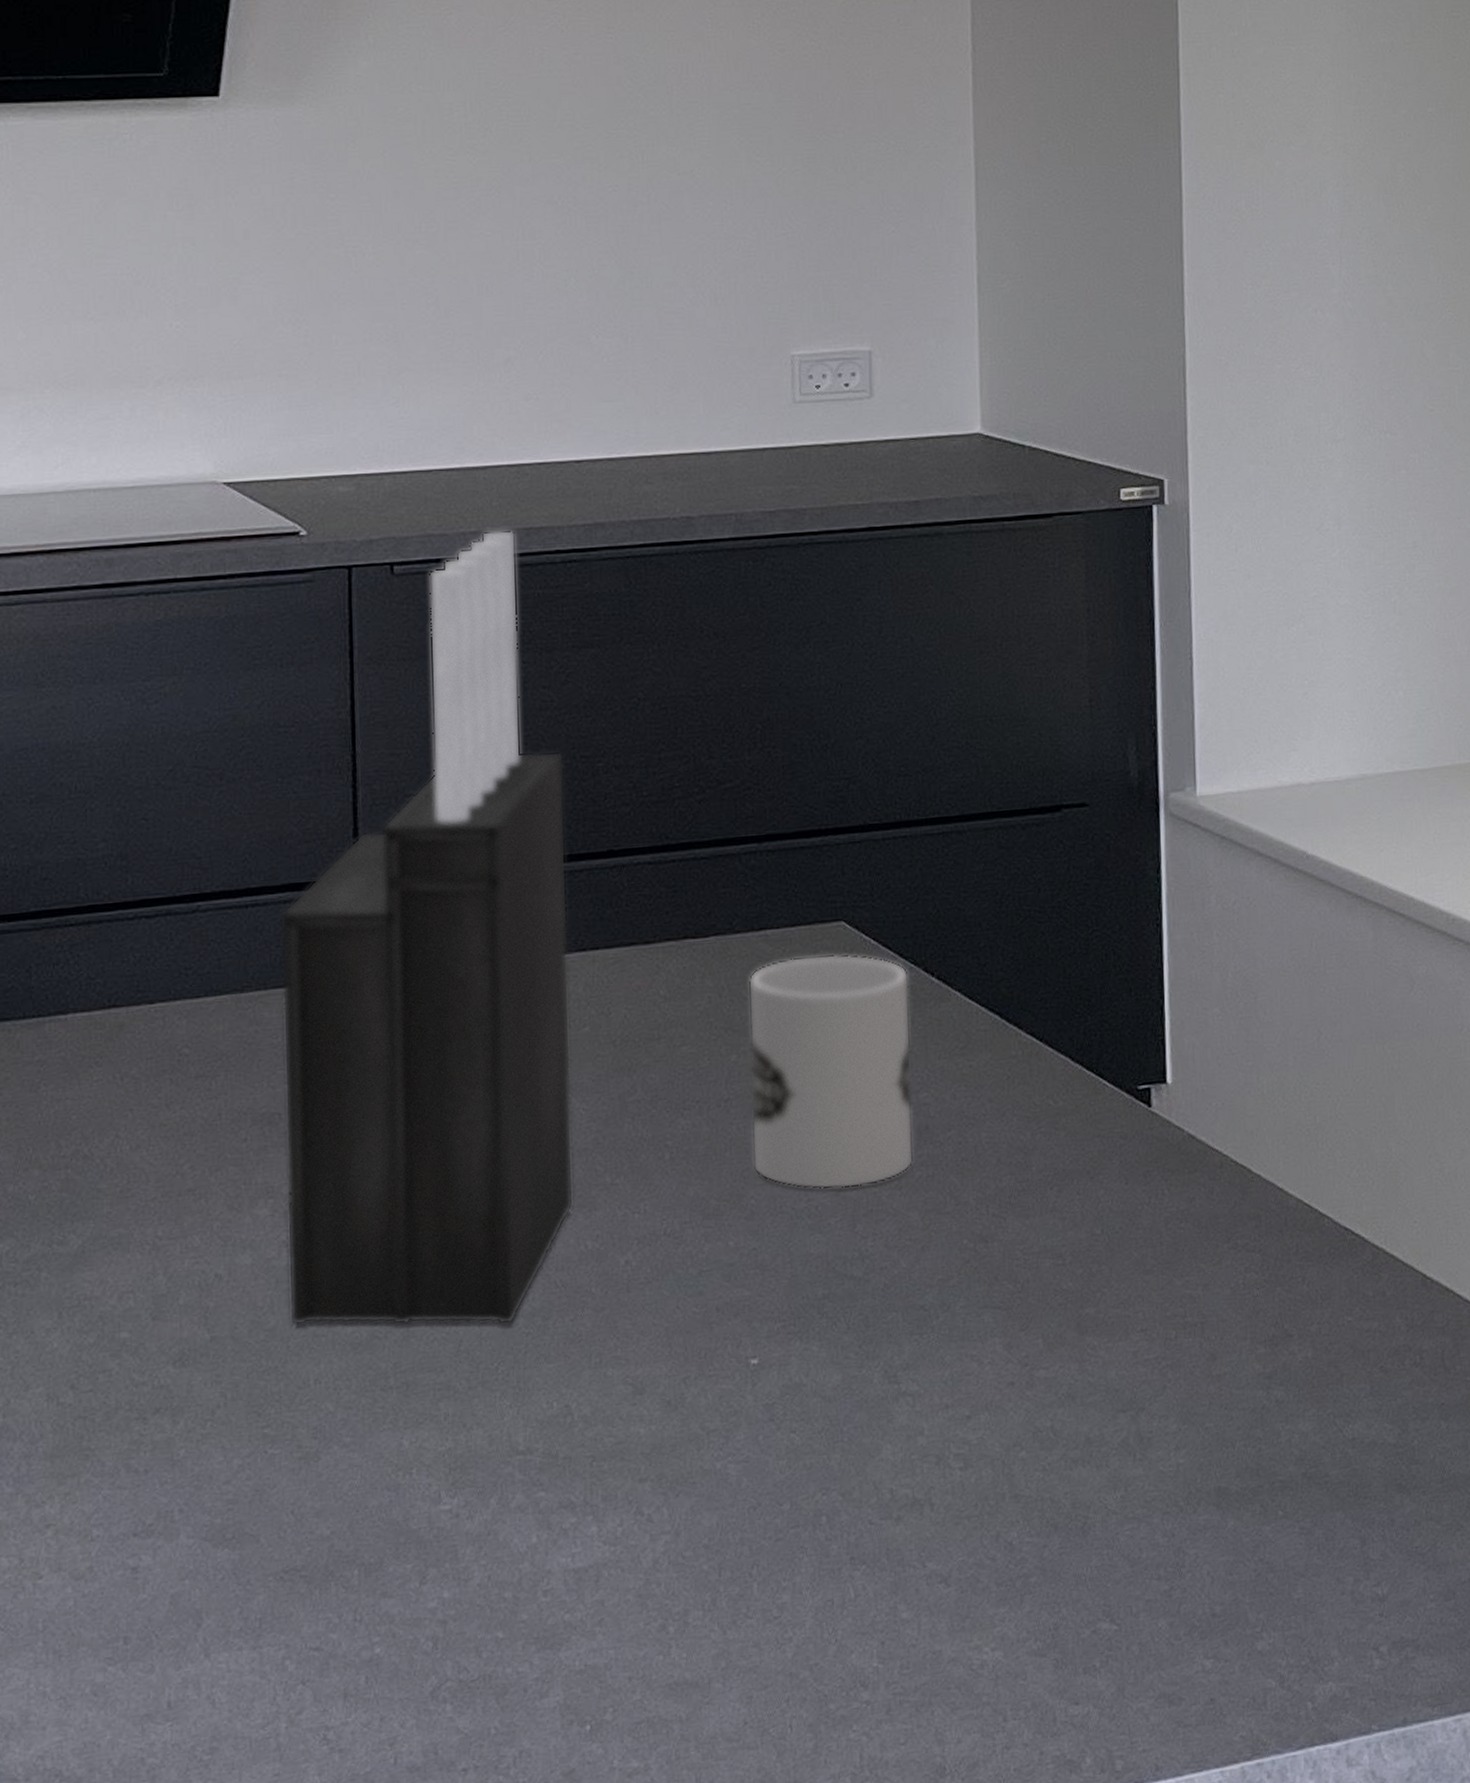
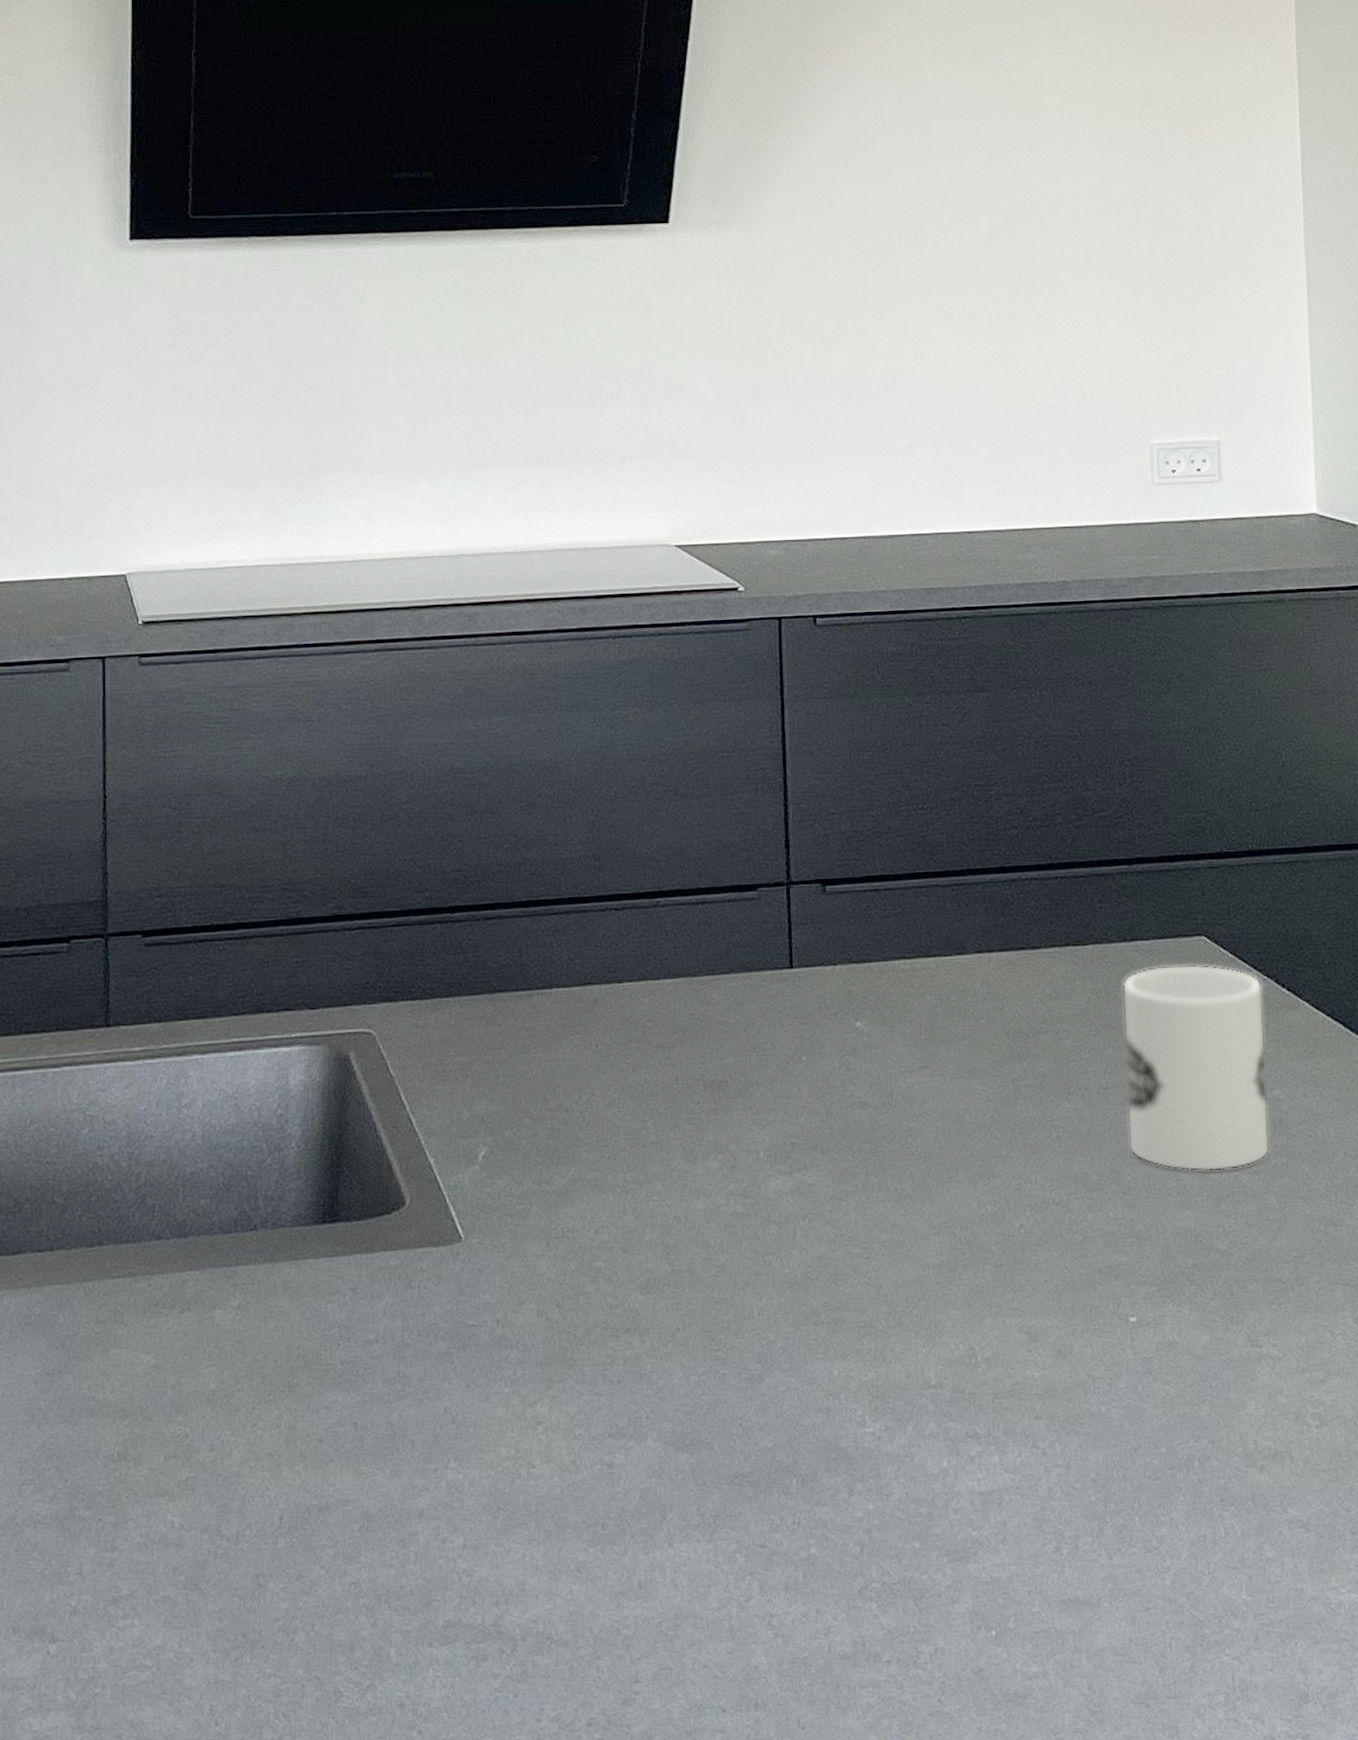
knife block: present [281,529,574,1326] -> none [726,589,976,1275]

